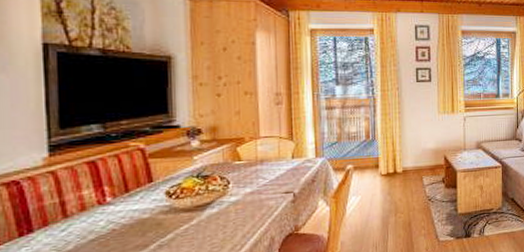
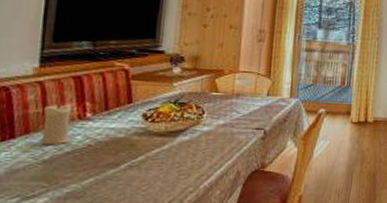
candle: none [61,192,95,236] -> present [41,105,72,145]

